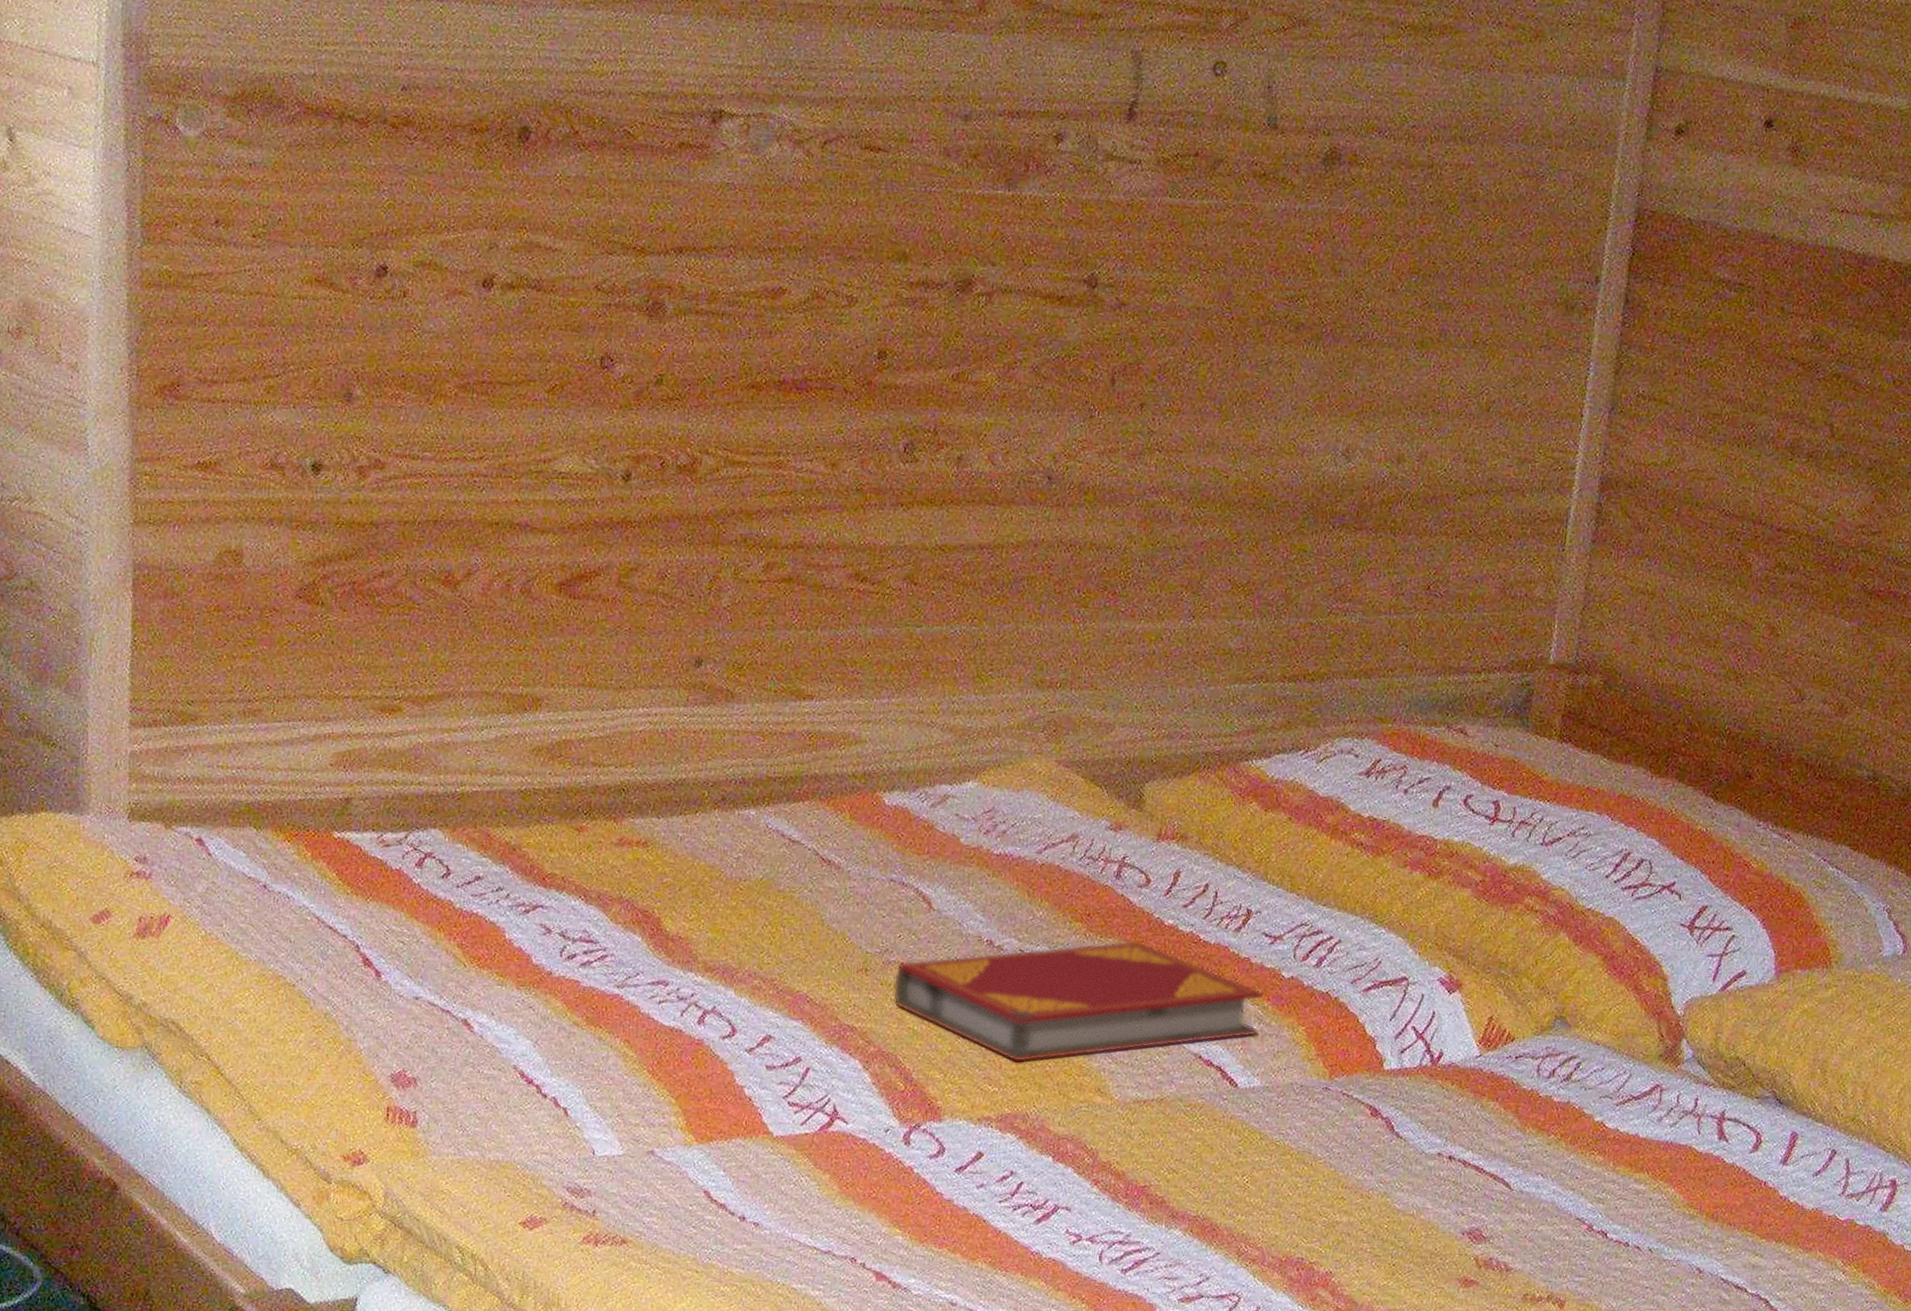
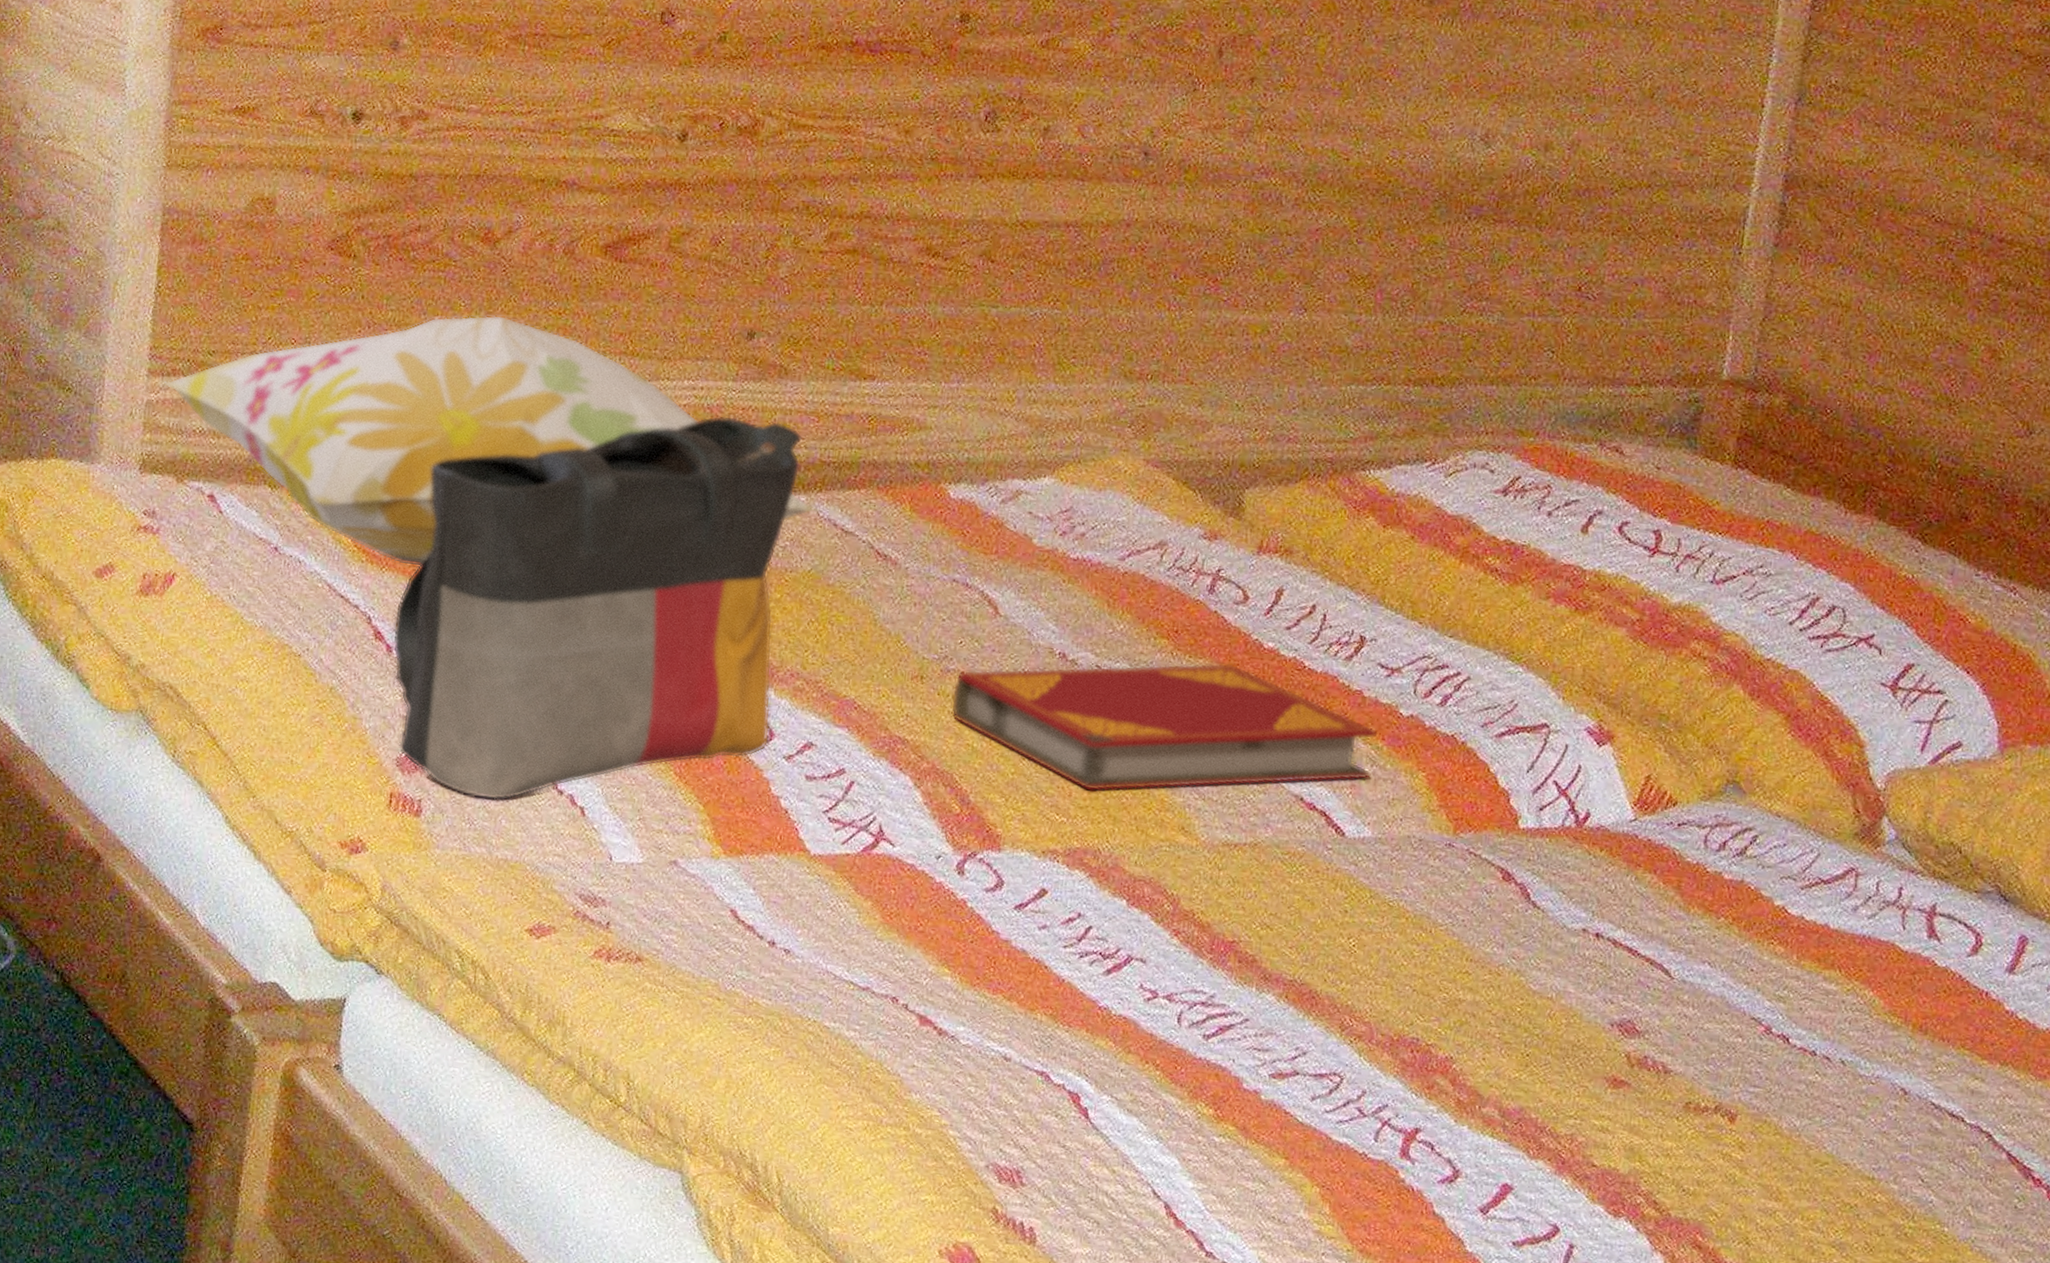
decorative pillow: none [145,654,769,896] -> present [163,315,820,567]
tote bag: none [380,739,750,1107] -> present [392,415,803,801]

